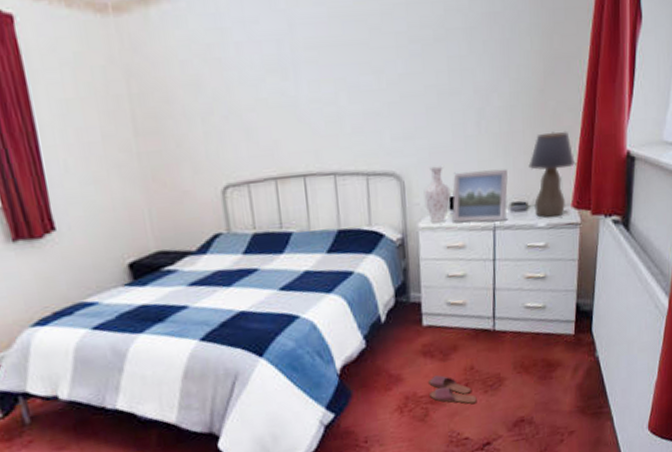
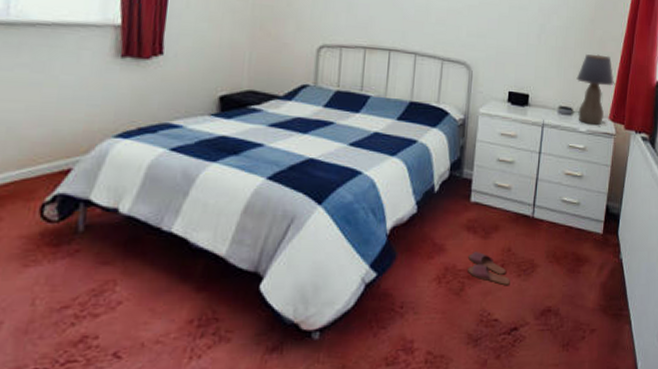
vase: present [424,165,451,223] -> none [487,63,510,112]
picture frame: present [452,169,508,223] -> none [509,72,558,122]

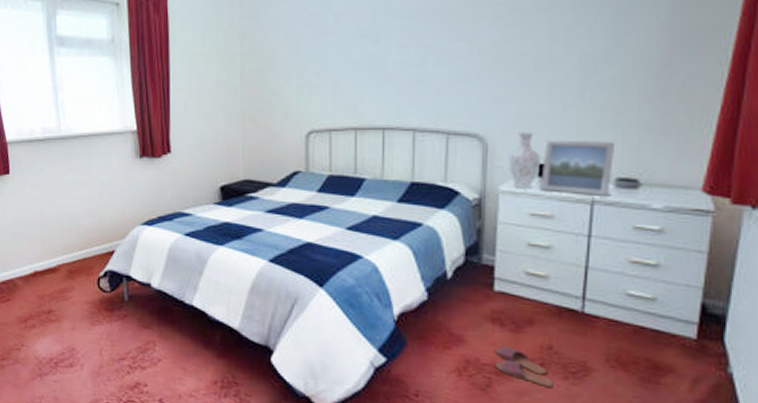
vase: none [487,63,510,112] -> present [509,132,541,188]
picture frame: none [509,72,558,122] -> present [540,140,614,198]
table lamp: present [576,54,615,125] -> none [643,107,712,199]

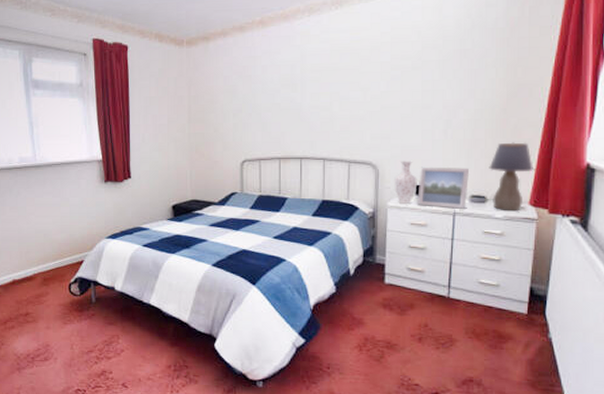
slippers: present [495,346,554,387] -> none [386,326,429,356]
table lamp: none [643,107,712,199] -> present [489,142,535,210]

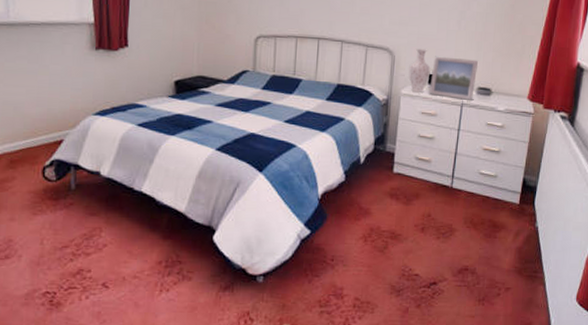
table lamp: present [489,142,535,210] -> none [495,38,535,104]

